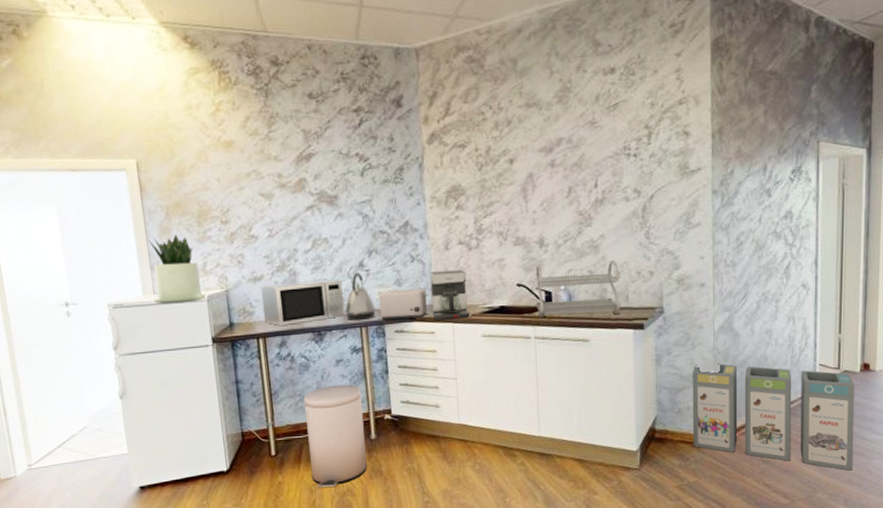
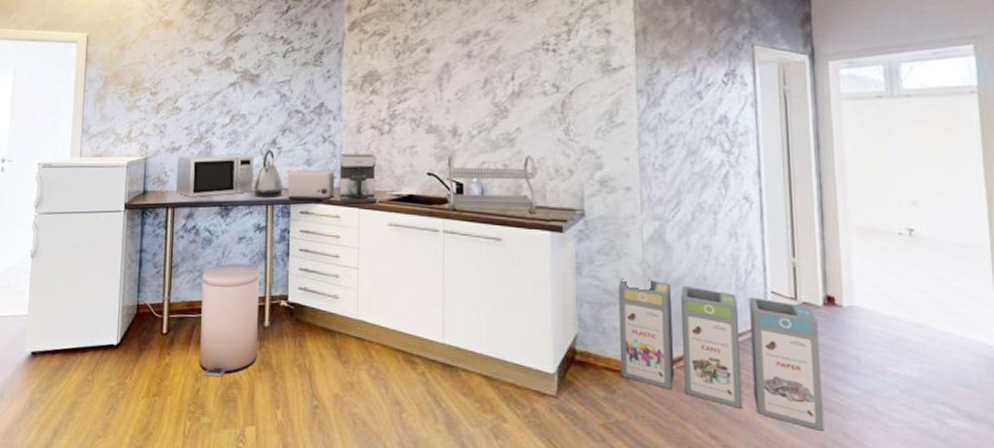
planter: present [148,235,207,303] -> none [78,102,127,167]

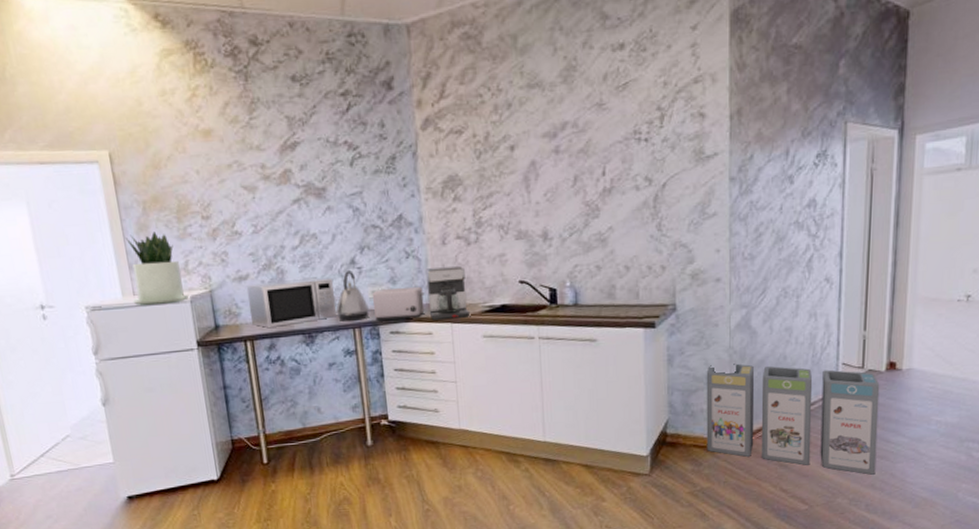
planter: none [78,102,127,167] -> present [125,232,190,305]
pedal bin: present [199,263,260,377] -> none [295,388,364,497]
dish rack: present [446,154,537,214] -> none [538,255,630,318]

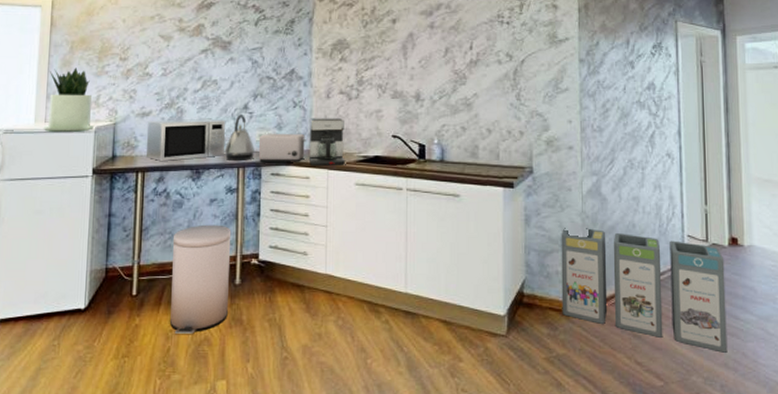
pedal bin: none [295,388,364,497] -> present [169,224,232,335]

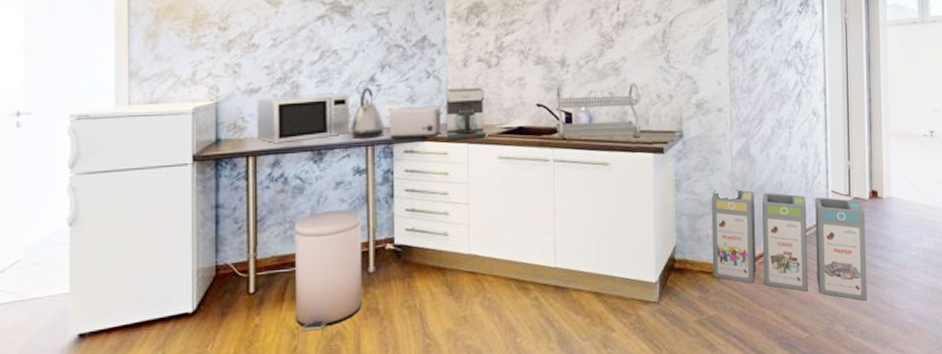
planter: present [43,68,95,132] -> none [127,40,192,115]
dish rack: none [409,118,492,172] -> present [555,83,641,141]

